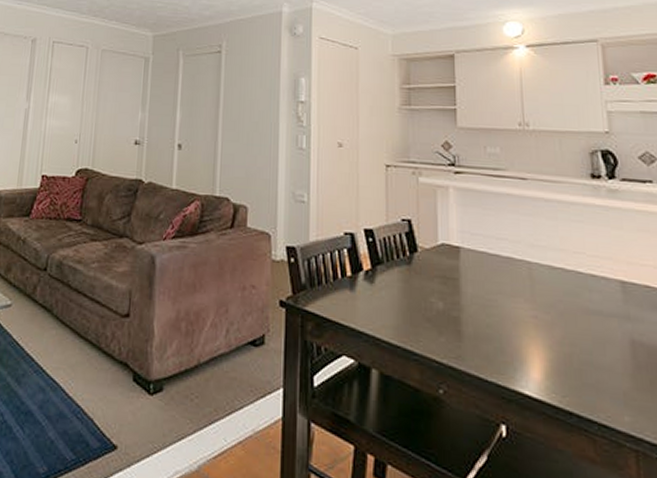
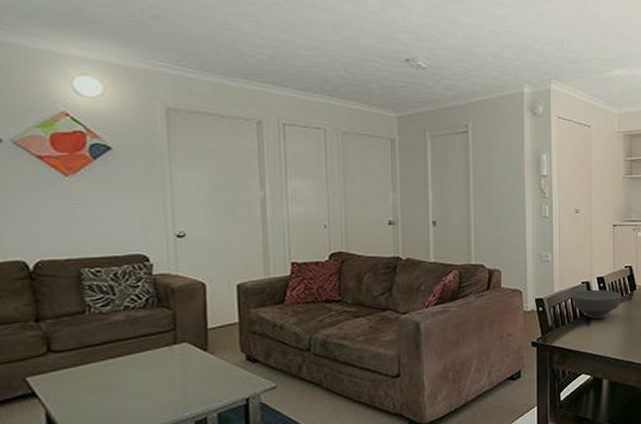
bowl: none [332,244,397,283] -> present [572,289,621,318]

